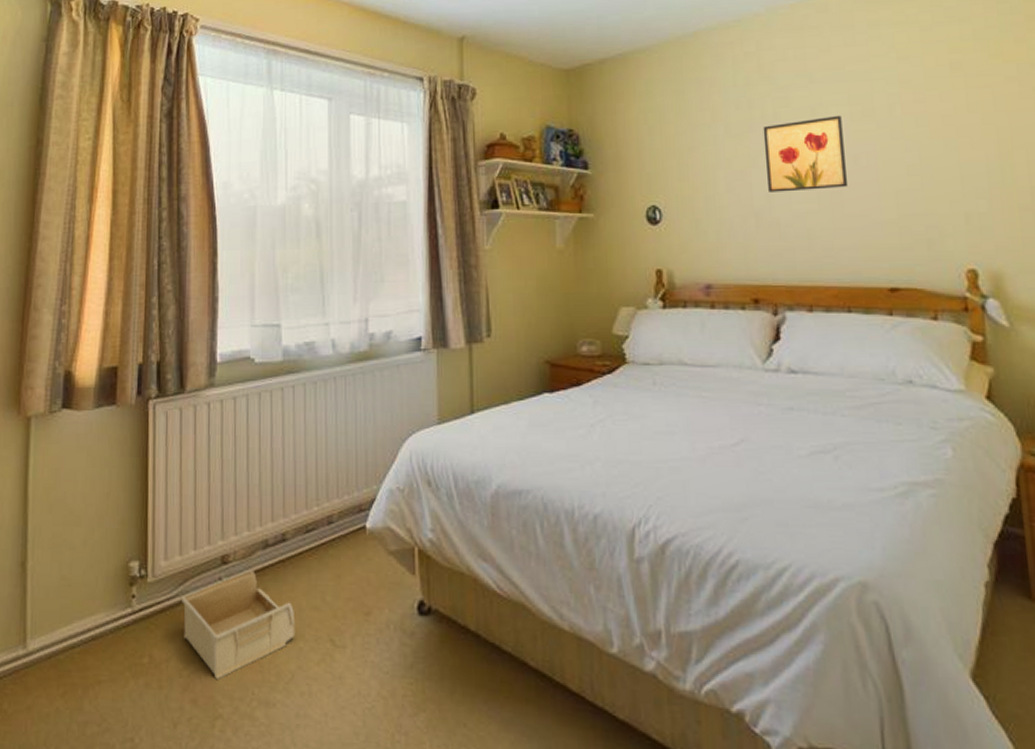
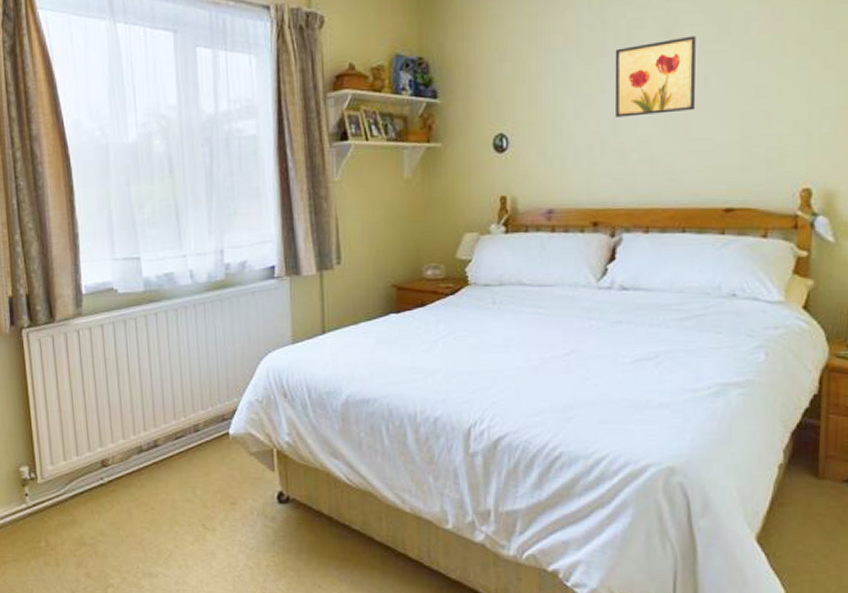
storage bin: present [180,571,296,679] -> none [68,472,171,557]

